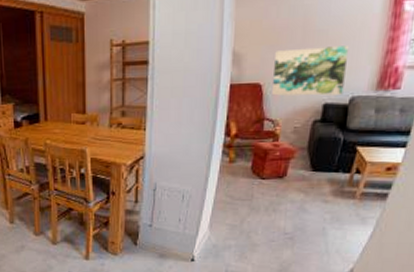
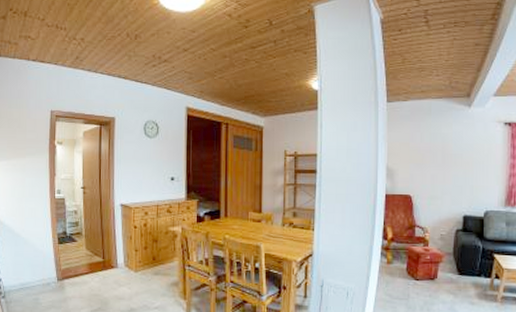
wall art: present [271,45,350,96] -> none [420,168,480,209]

